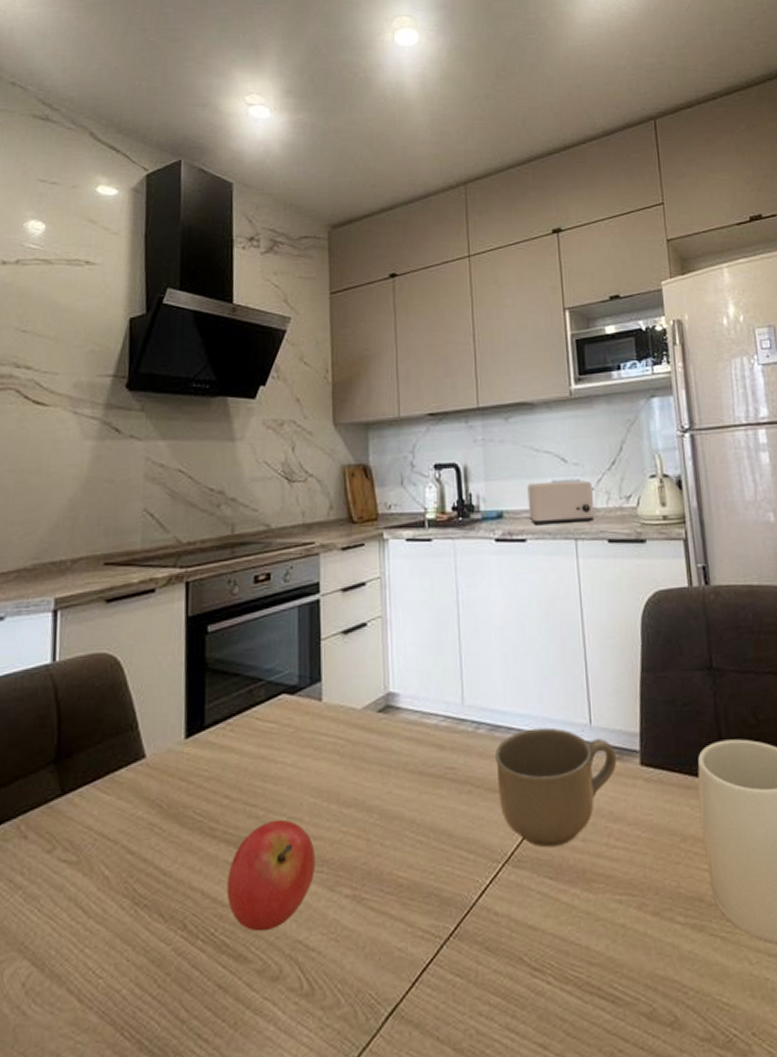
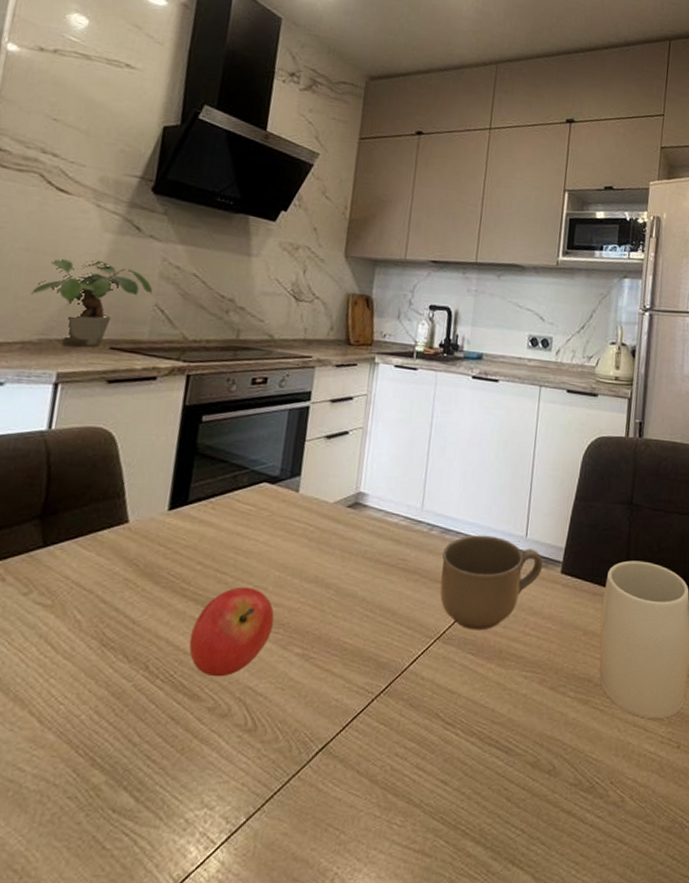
potted plant: none [21,471,140,569] -> present [31,259,153,349]
toaster: present [527,480,595,526] -> none [504,333,563,373]

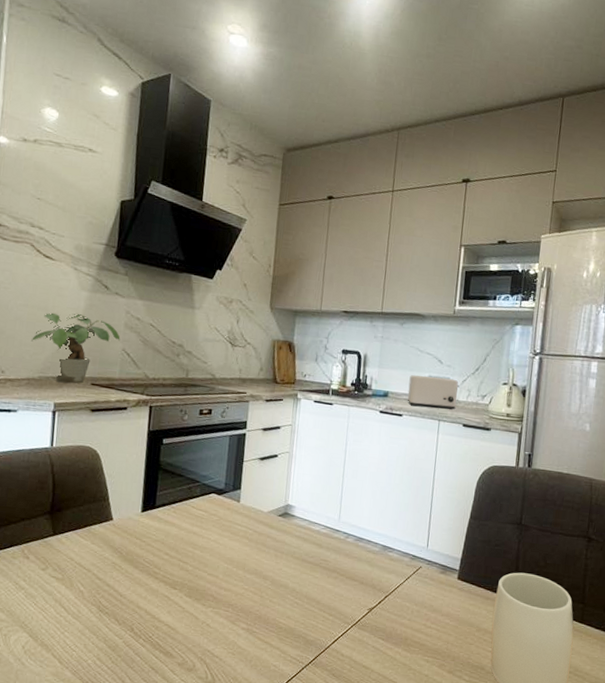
fruit: present [188,586,275,677] -> none [162,574,225,641]
teacup: present [439,535,543,631] -> none [355,543,442,621]
toaster: none [504,333,563,373] -> present [407,374,459,410]

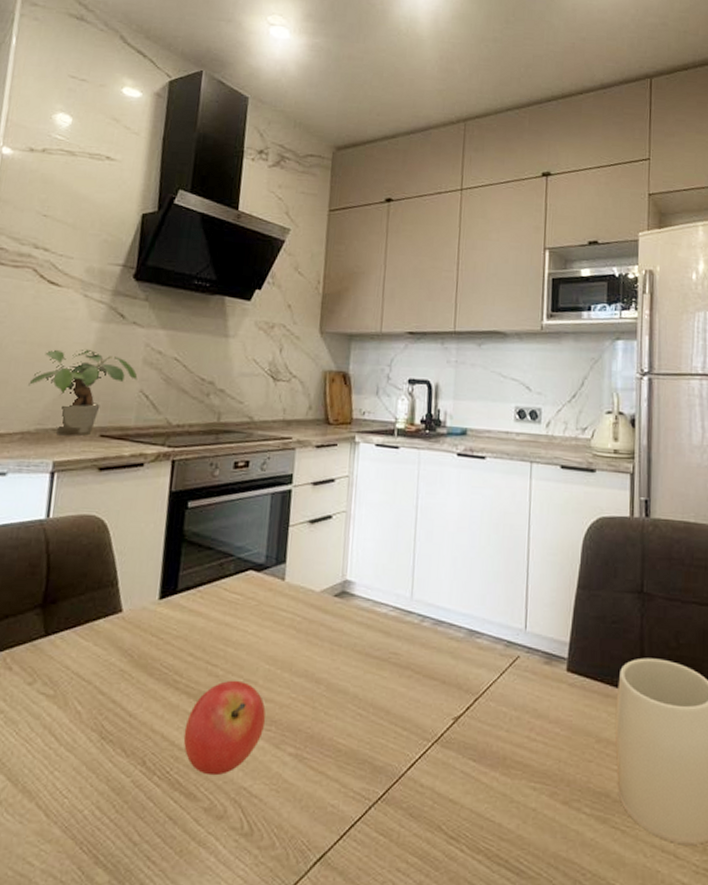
fruit: none [162,574,225,641] -> present [183,680,266,776]
toaster: present [407,374,459,410] -> none [490,406,553,448]

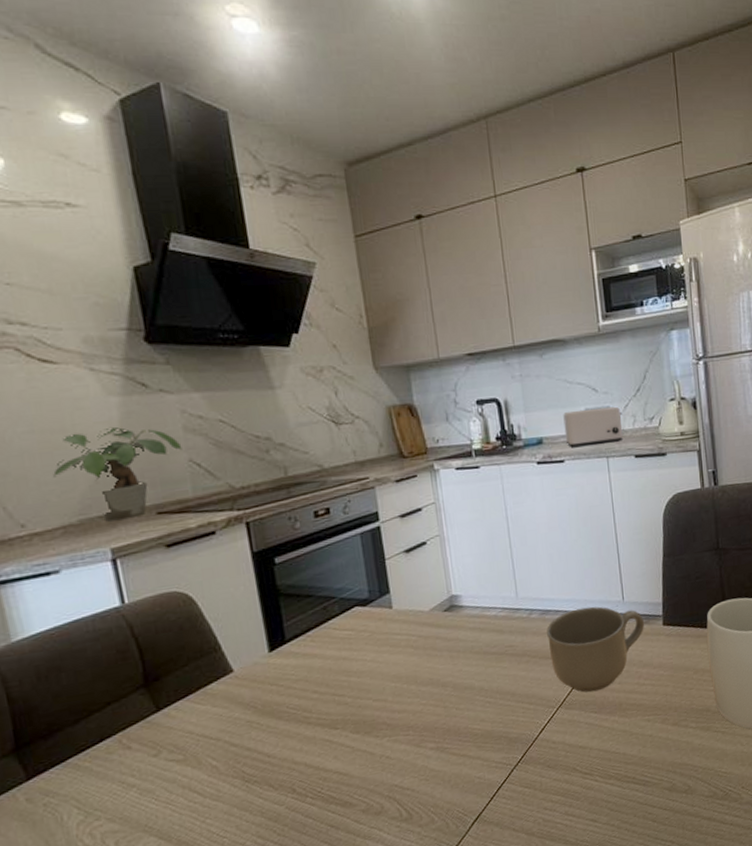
fruit: present [183,680,266,776] -> none [325,702,403,785]
teacup: none [435,627,546,734] -> present [547,606,645,693]
toaster: none [490,406,553,448] -> present [563,406,623,448]

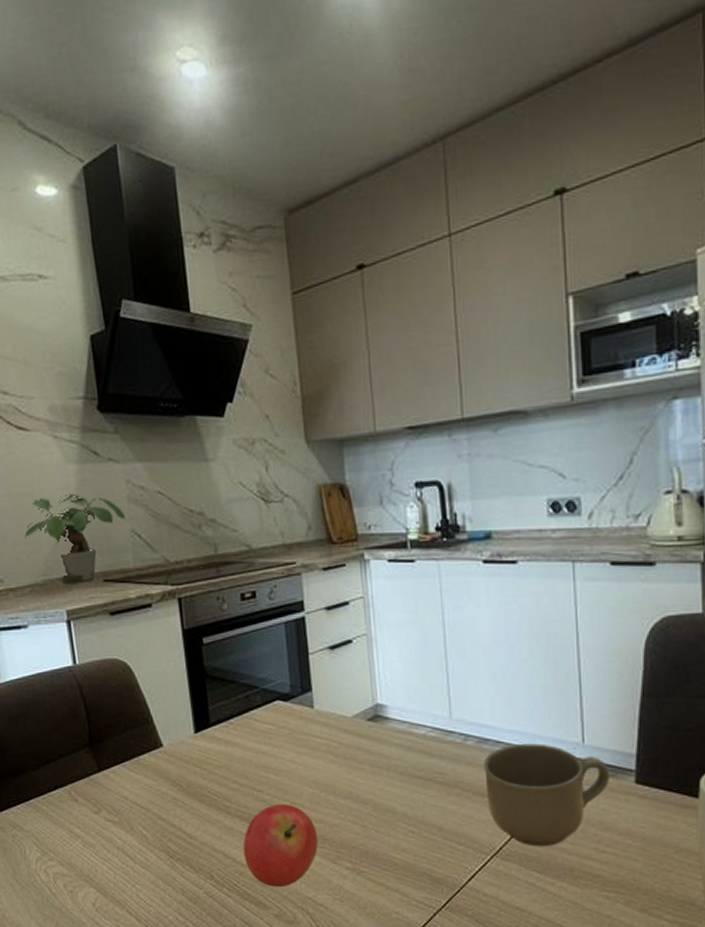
fruit: none [325,702,403,785] -> present [243,803,319,888]
toaster: present [563,406,623,448] -> none [519,497,596,547]

